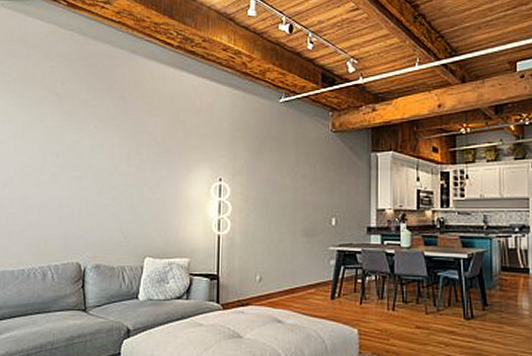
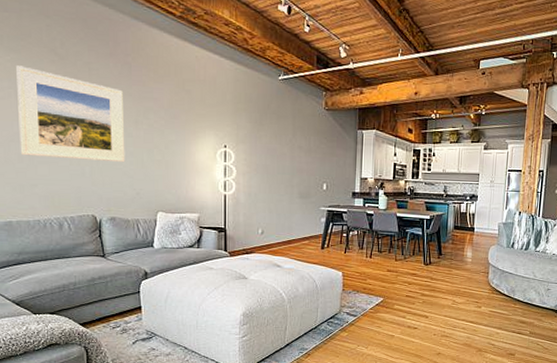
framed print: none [13,109,117,203] -> present [16,65,125,163]

